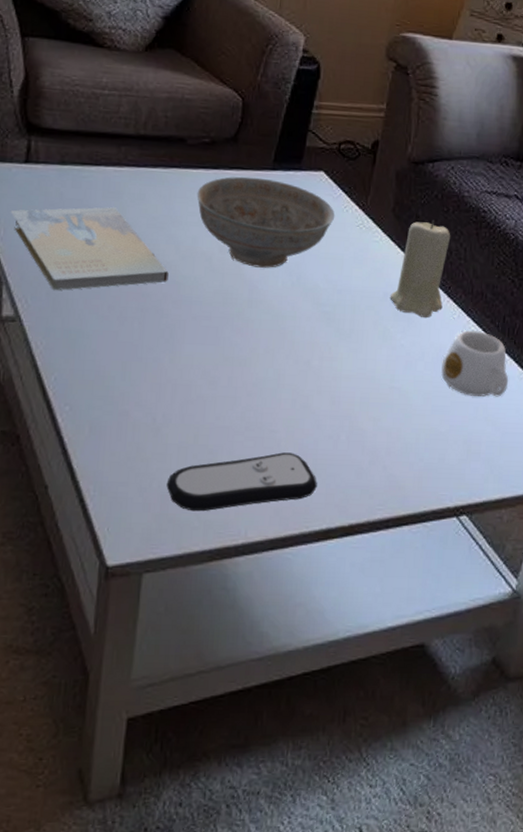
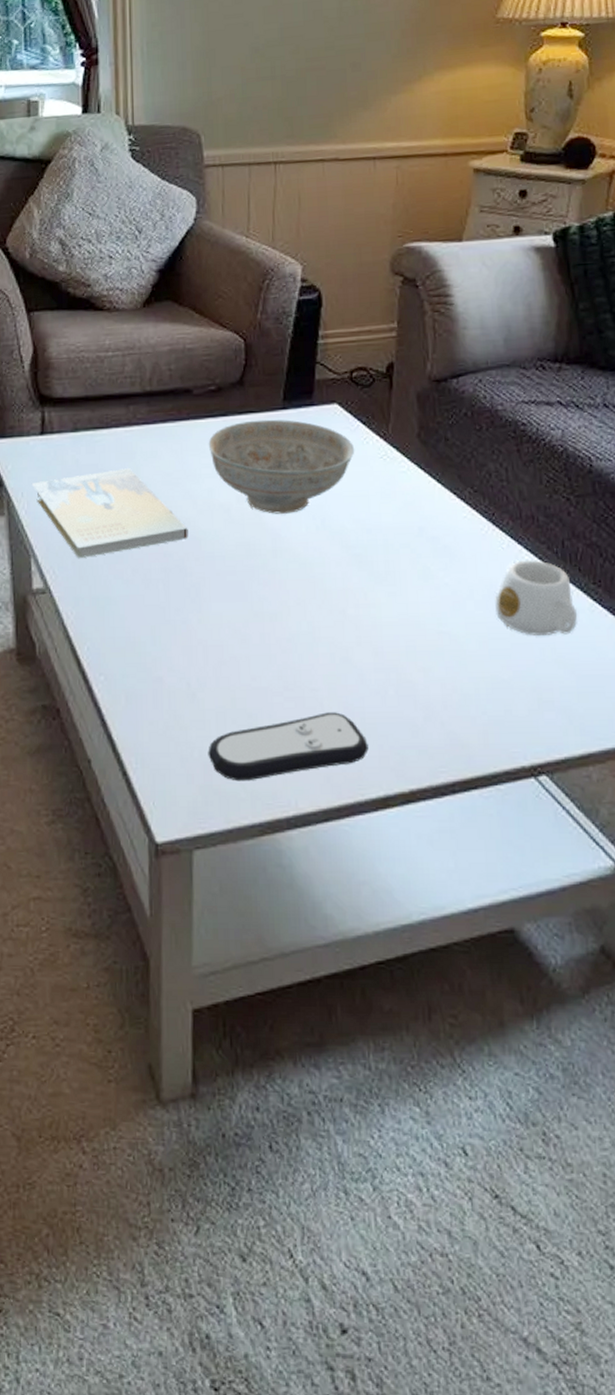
candle: present [390,220,451,318] -> none [426,441,488,552]

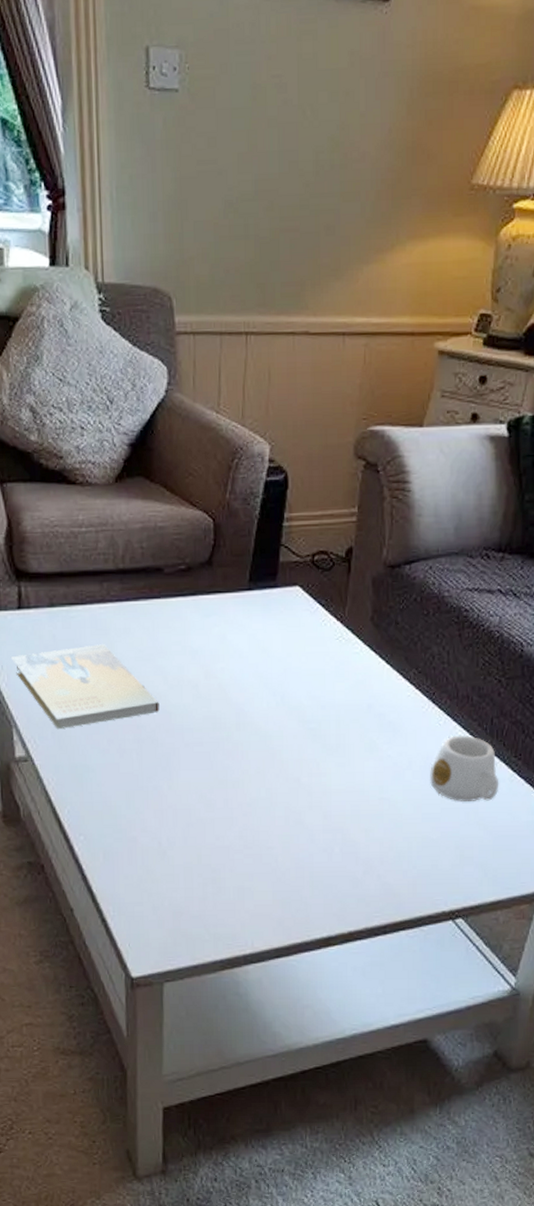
decorative bowl: present [208,419,355,514] -> none [178,599,314,690]
remote control: present [208,712,369,781] -> none [176,867,315,926]

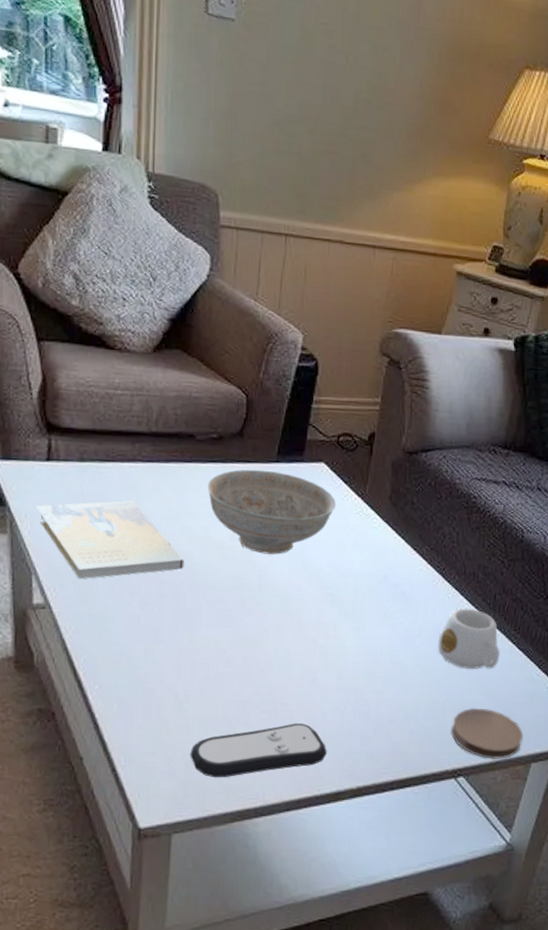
remote control: none [176,867,315,926] -> present [190,723,327,778]
decorative bowl: none [178,599,314,690] -> present [207,469,336,554]
coaster: none [446,844,527,899] -> present [450,708,523,760]

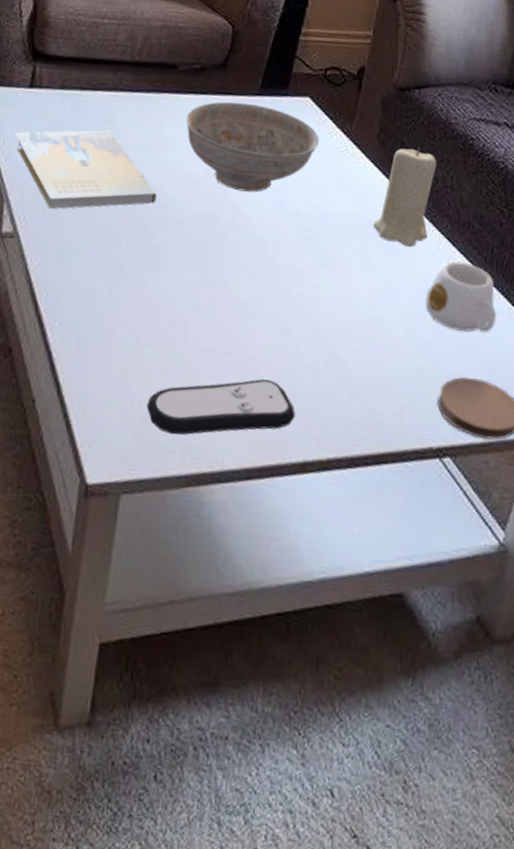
candle: none [389,507,444,598] -> present [373,147,437,248]

